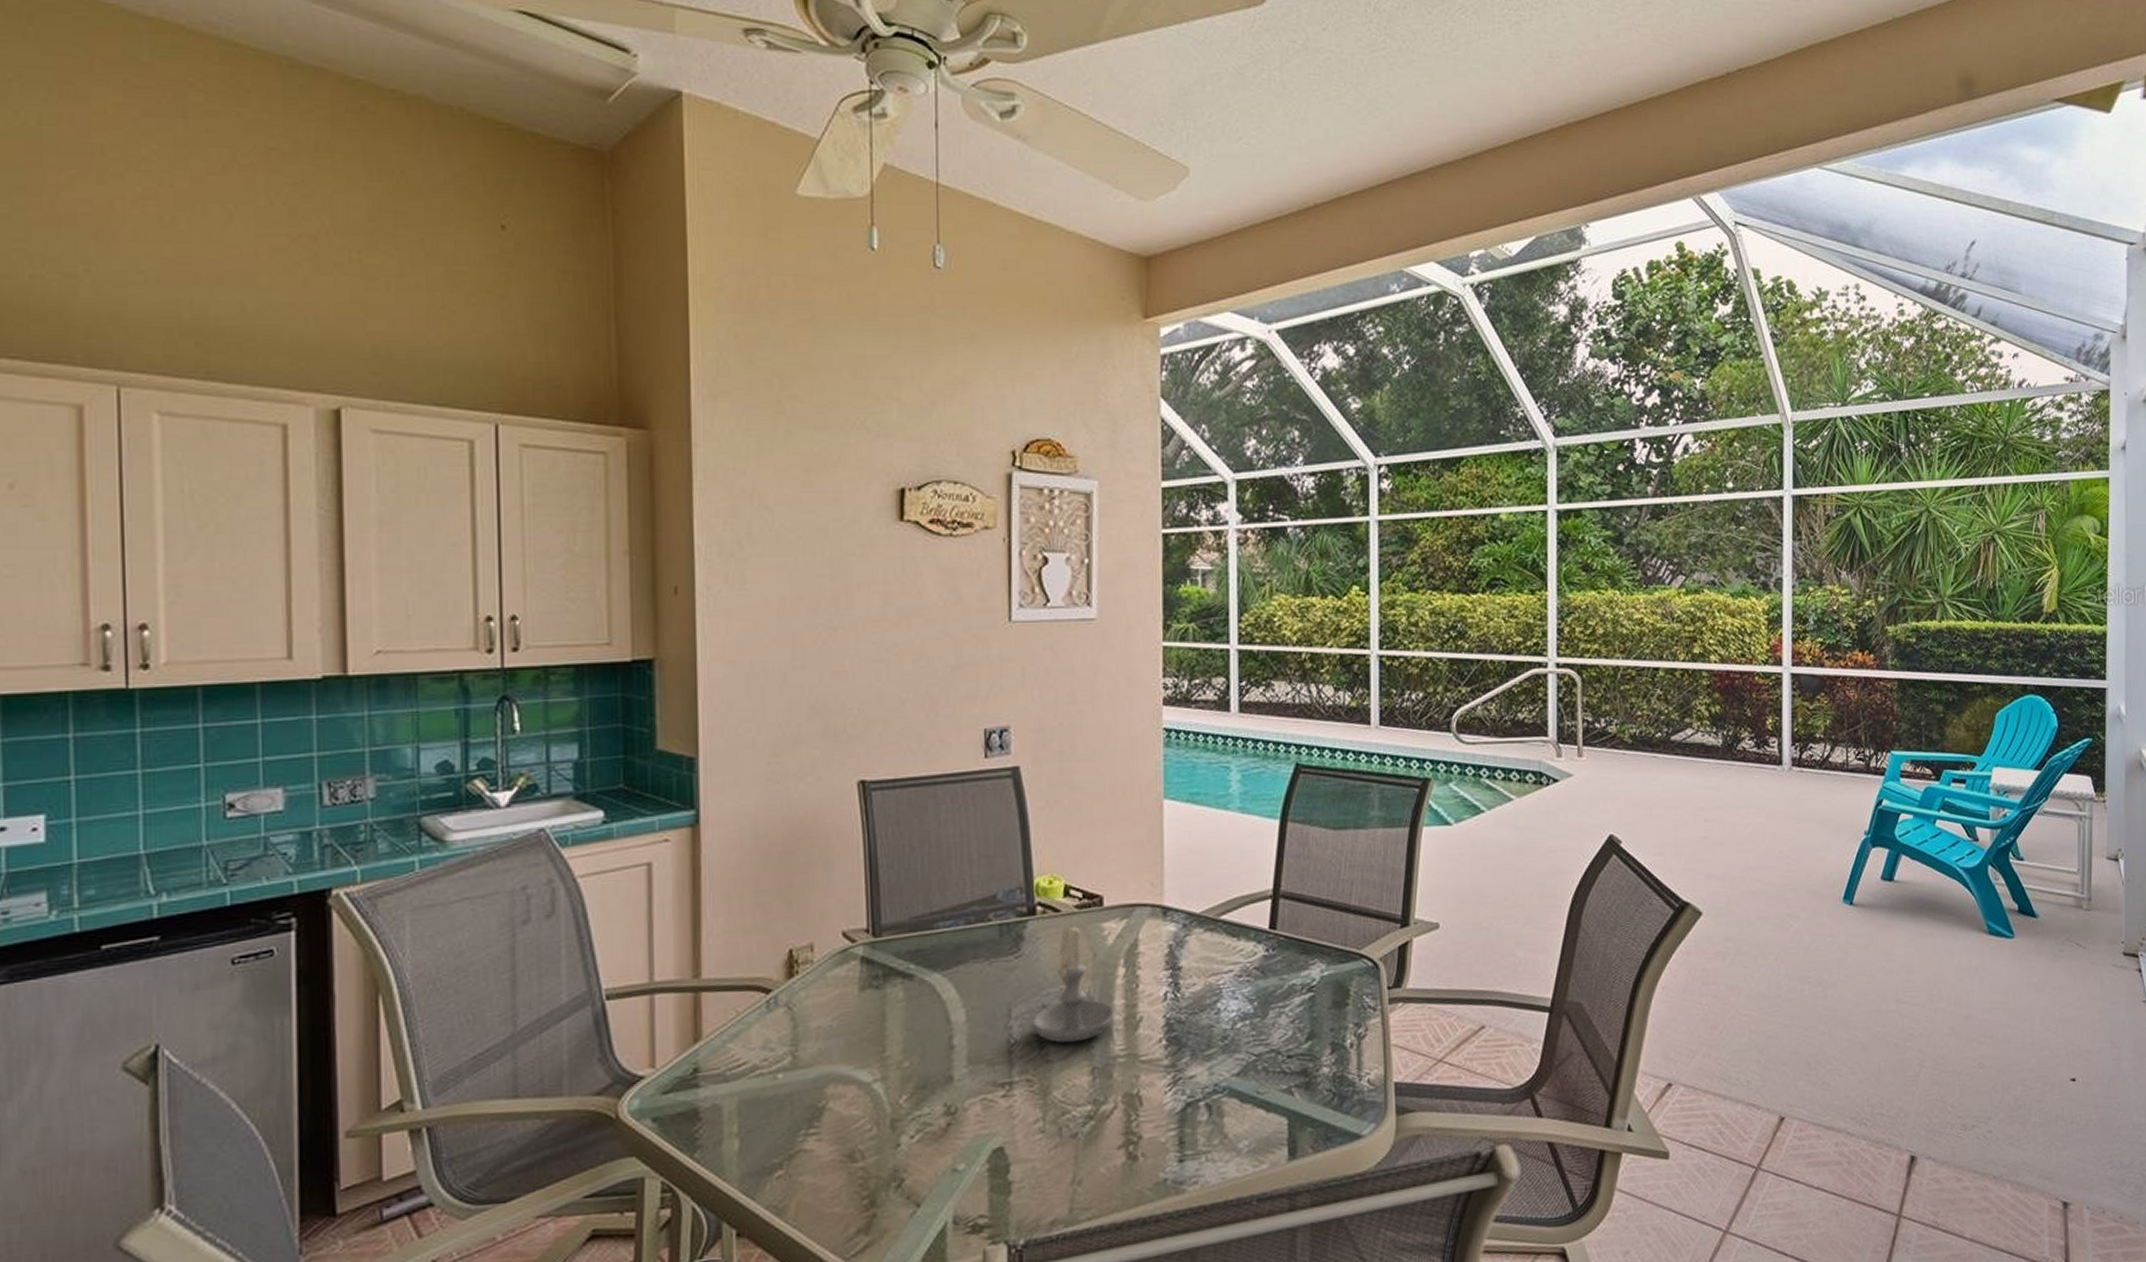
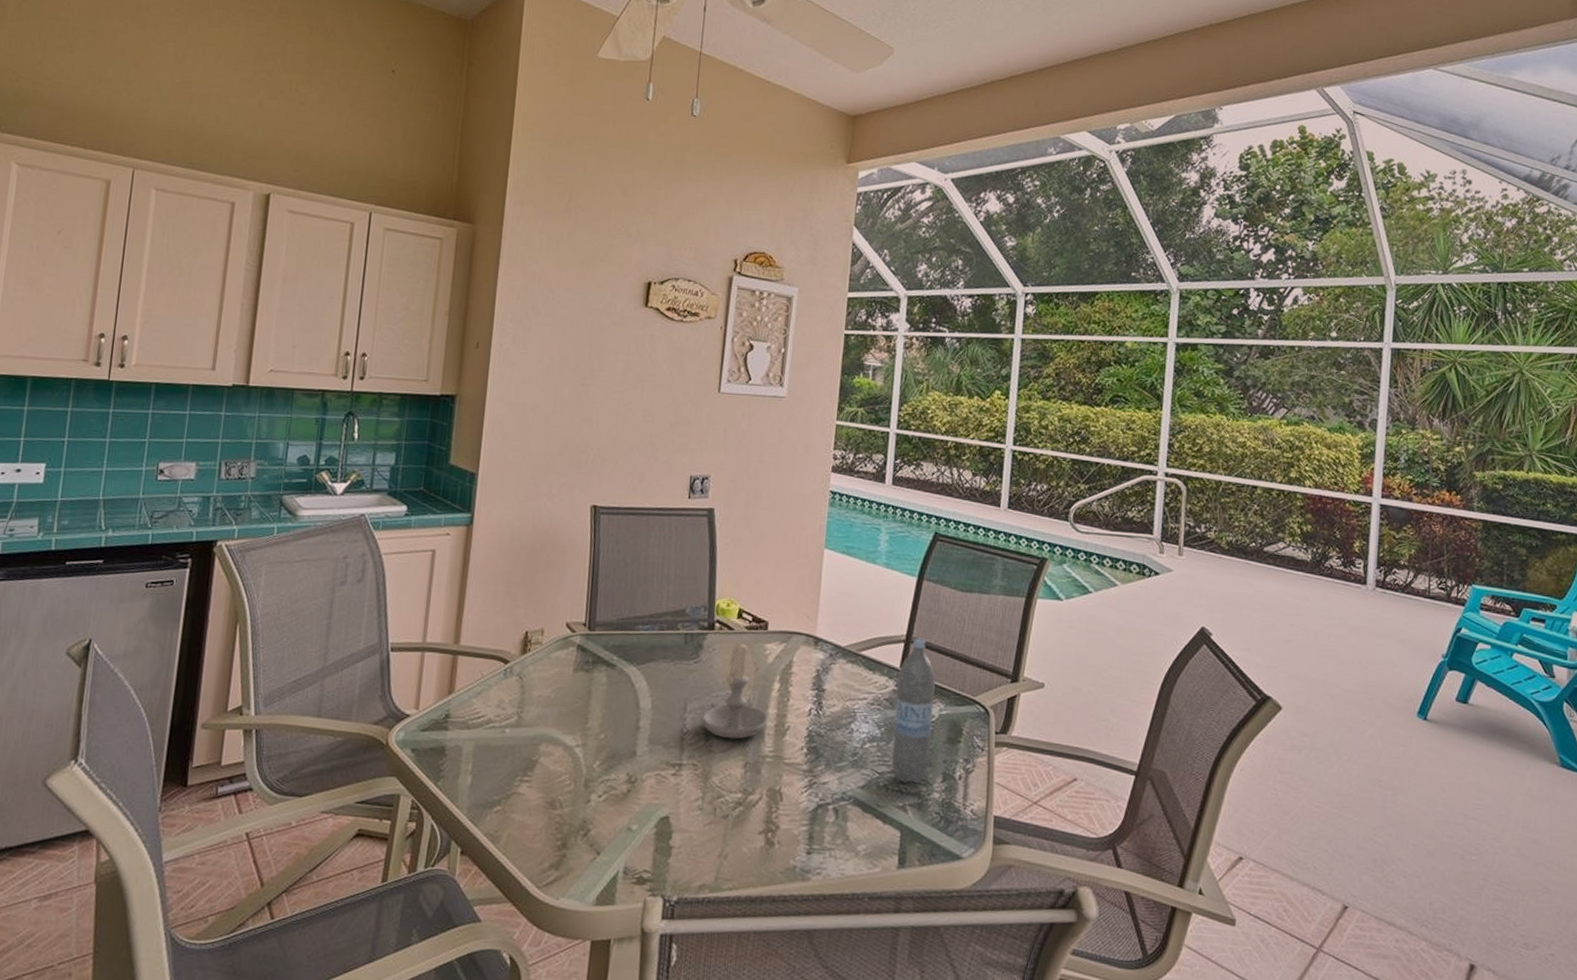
water bottle: none [1267,891,1315,1062] -> present [891,638,936,784]

